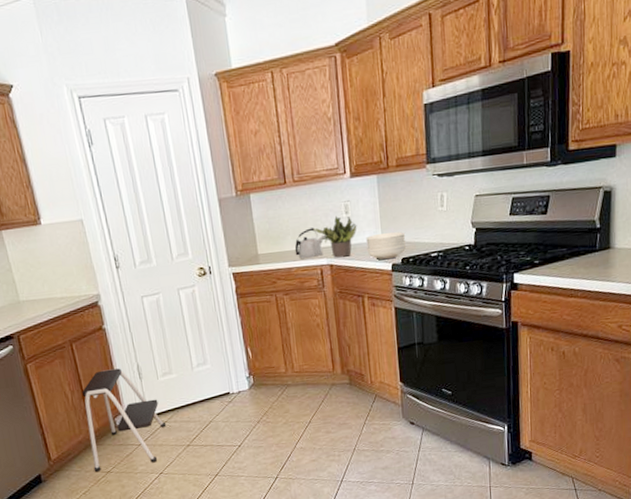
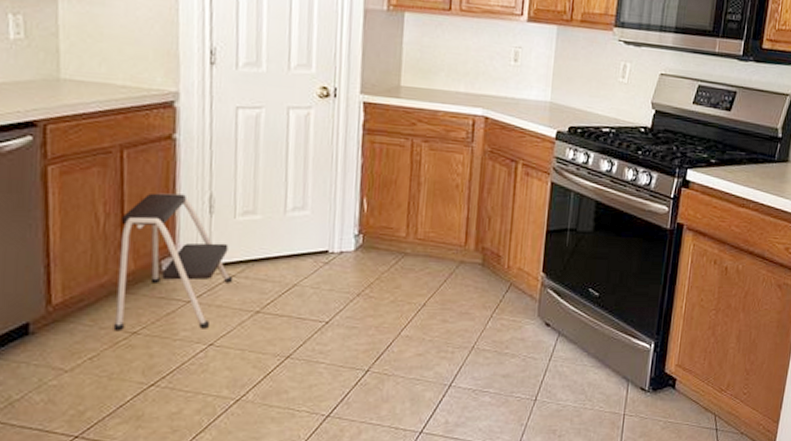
kettle: present [294,227,326,260] -> none [446,68,486,104]
potted plant: present [313,215,357,258] -> none [473,61,525,112]
bowl: present [366,231,407,260] -> none [531,92,578,125]

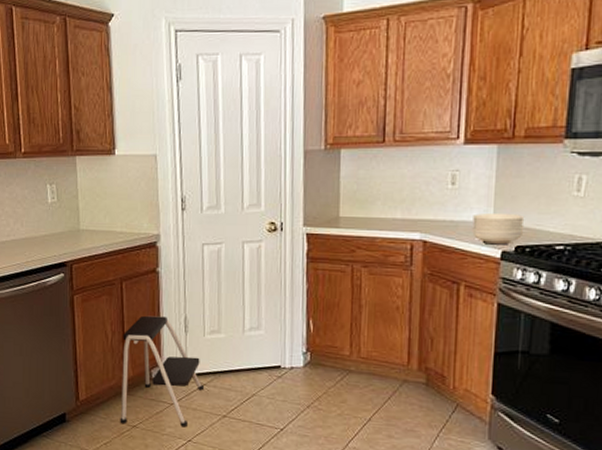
bowl: none [531,92,578,125] -> present [472,214,525,245]

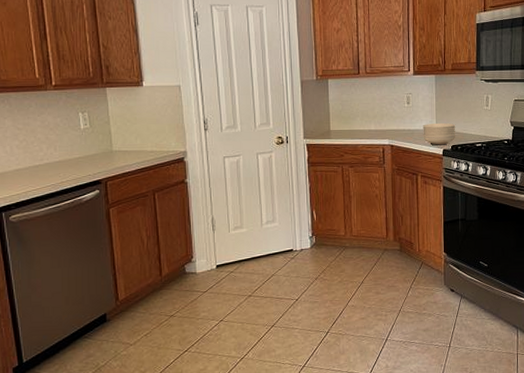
step stool: present [120,315,205,428] -> none [158,219,232,316]

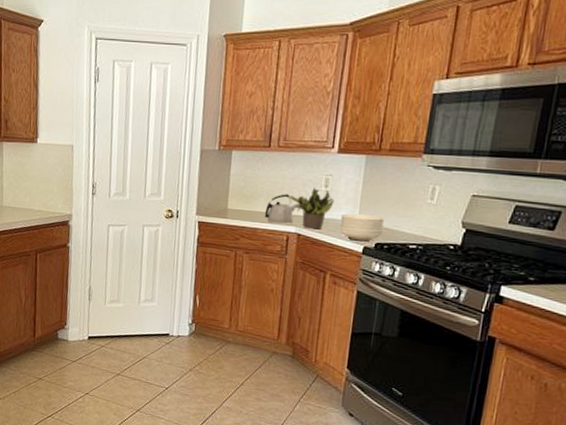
kettle: none [362,112,389,138] -> present [264,194,299,223]
potted plant: none [379,104,416,140] -> present [288,187,335,230]

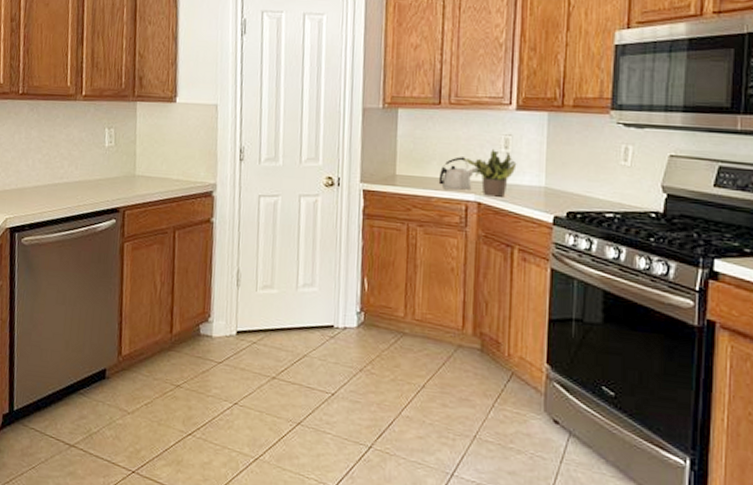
bowl: present [339,213,385,242] -> none [525,178,576,210]

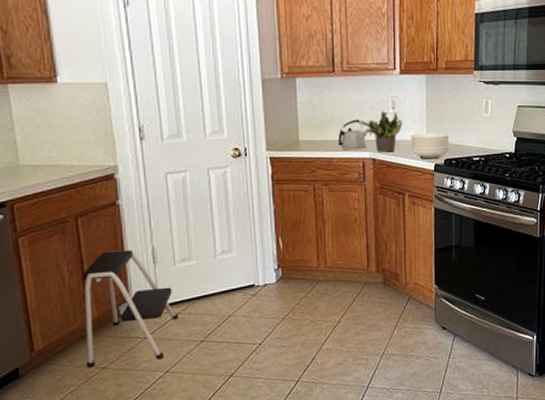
step stool: none [163,266,255,389] -> present [83,250,179,368]
bowl: none [525,178,576,210] -> present [411,133,450,159]

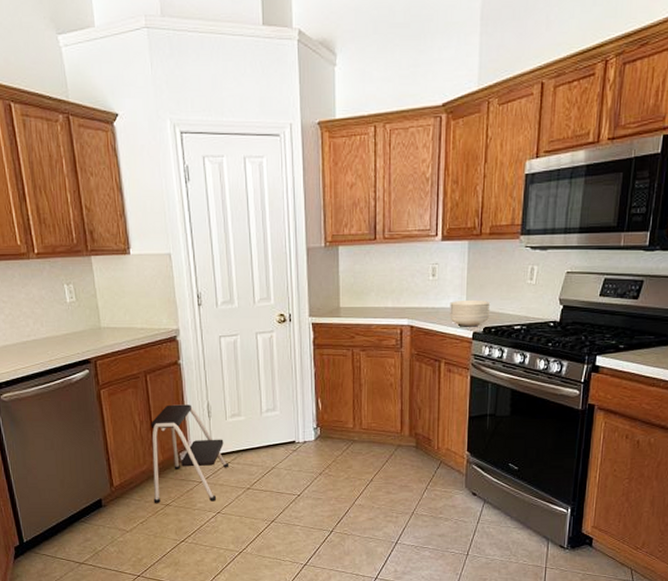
kettle: present [338,119,371,150] -> none [377,287,410,317]
potted plant: present [359,110,403,152] -> none [398,277,443,320]

